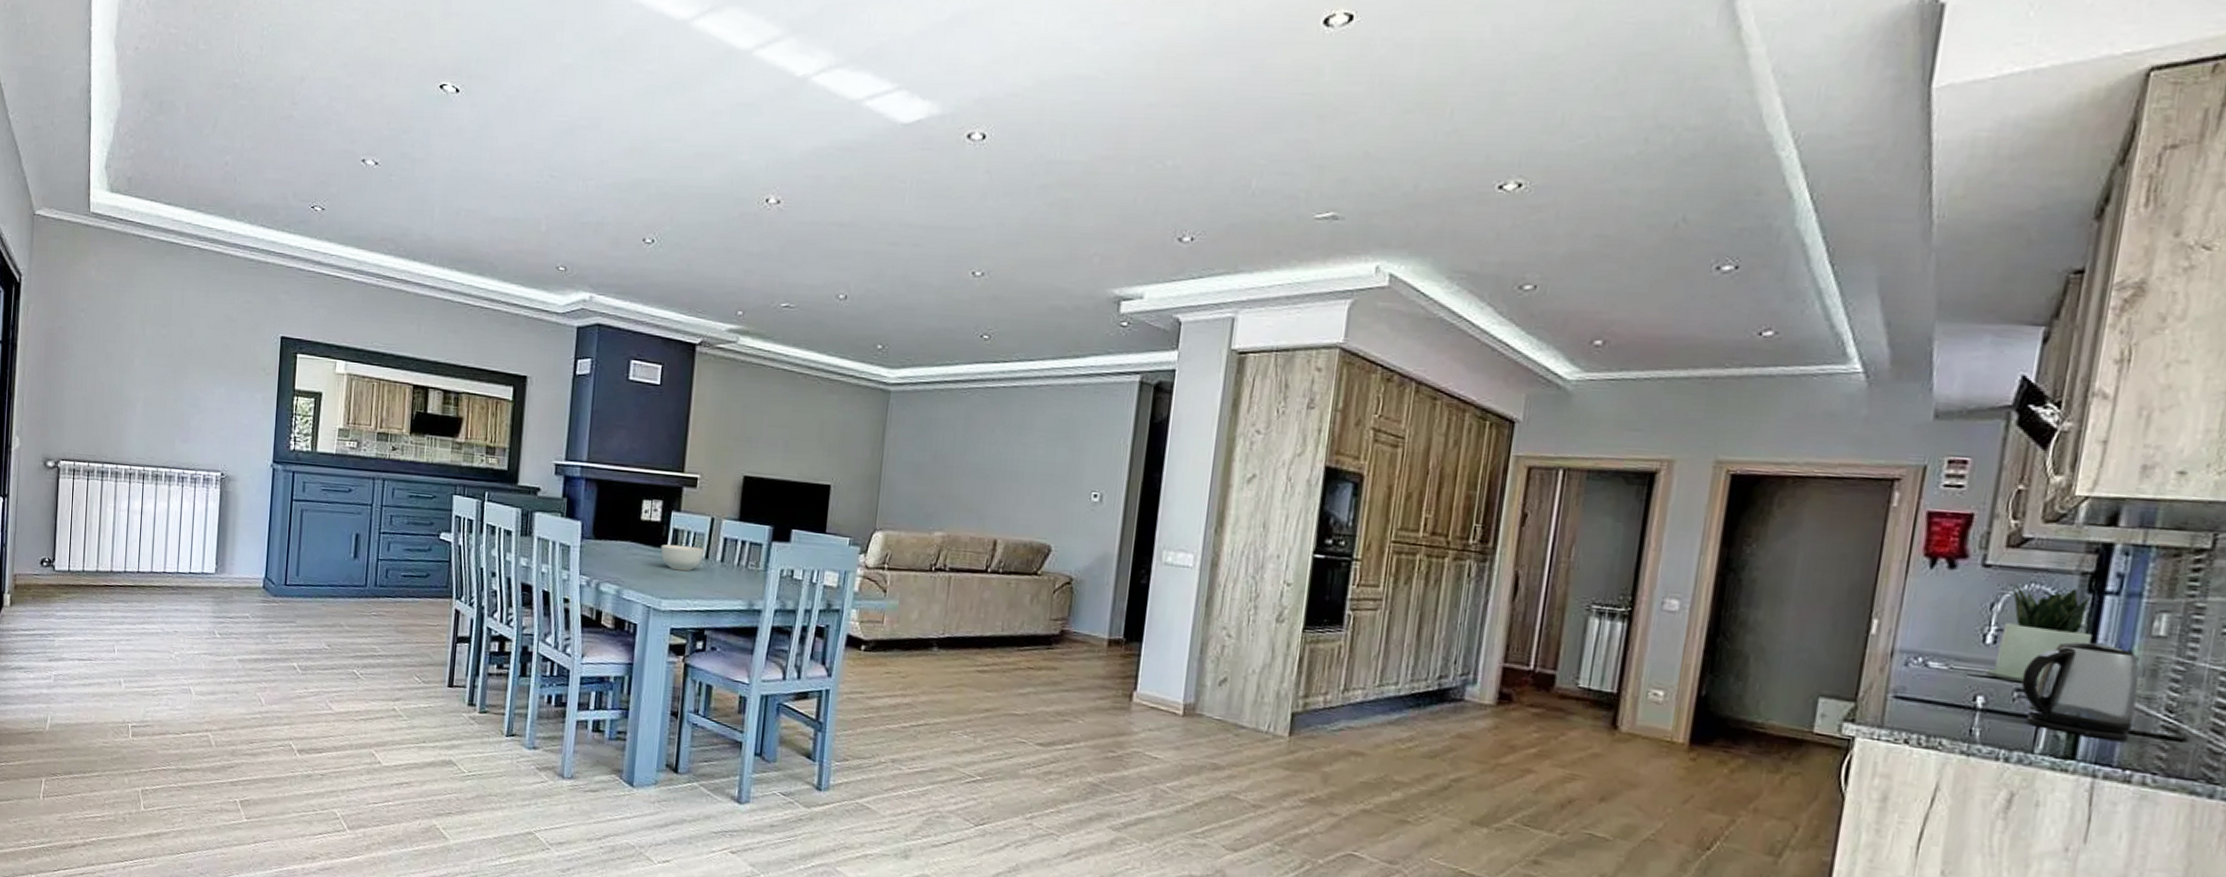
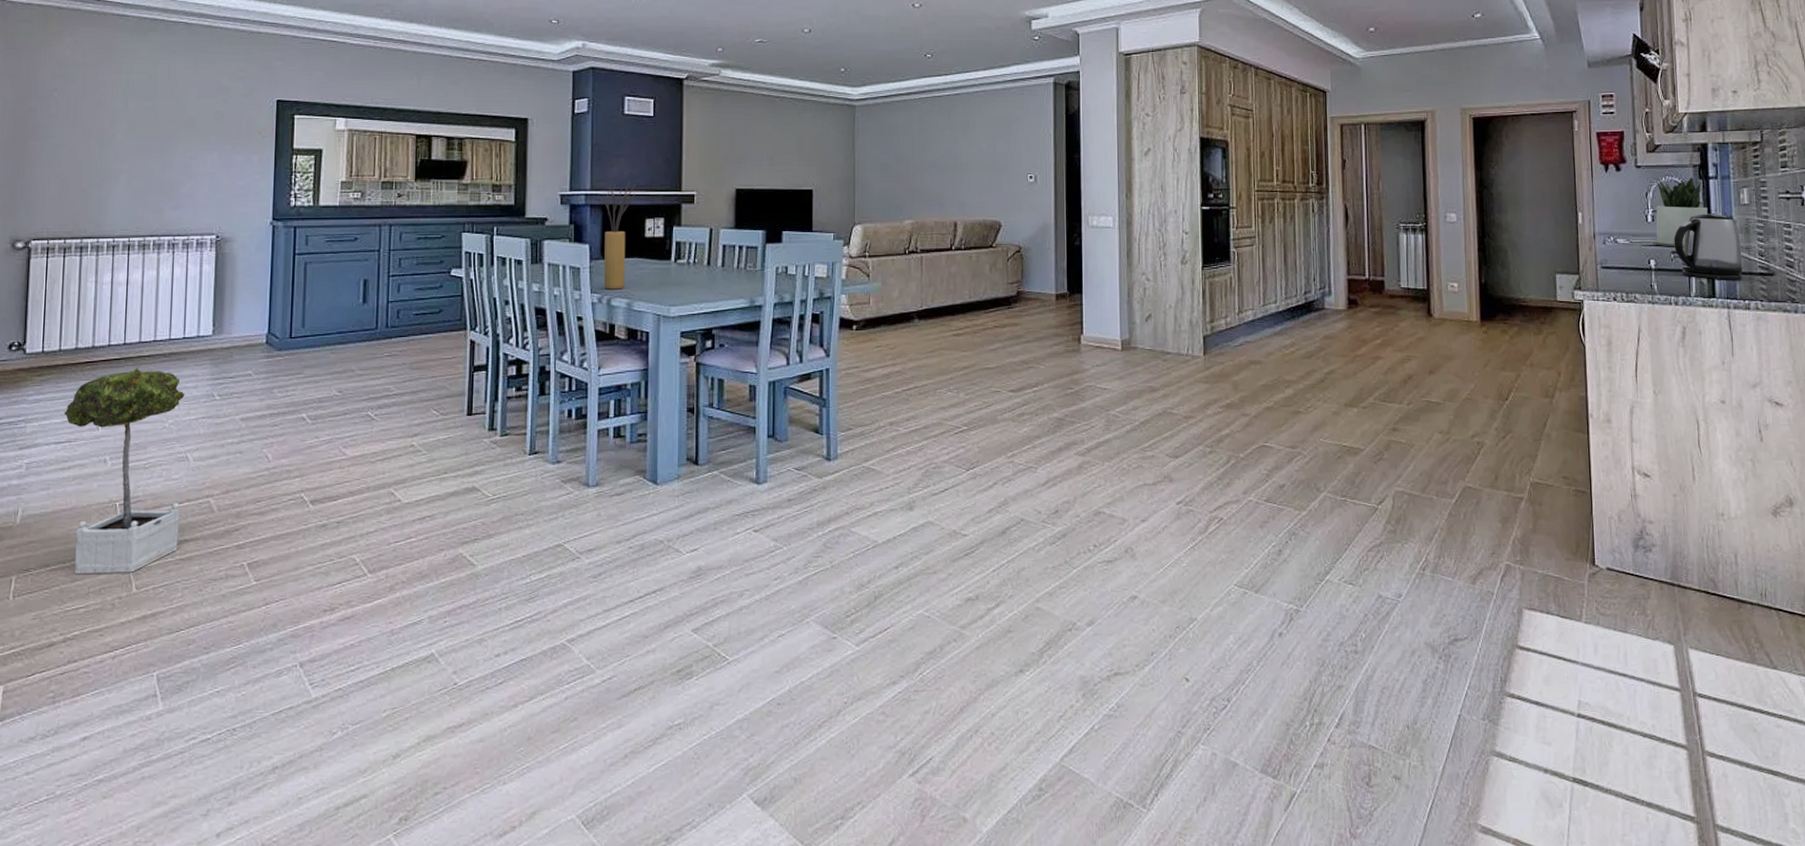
potted tree: none [86,596,190,792] -> present [64,367,185,574]
vase: none [594,455,636,575] -> present [602,181,637,290]
bowl: present [660,544,705,572] -> none [665,255,706,279]

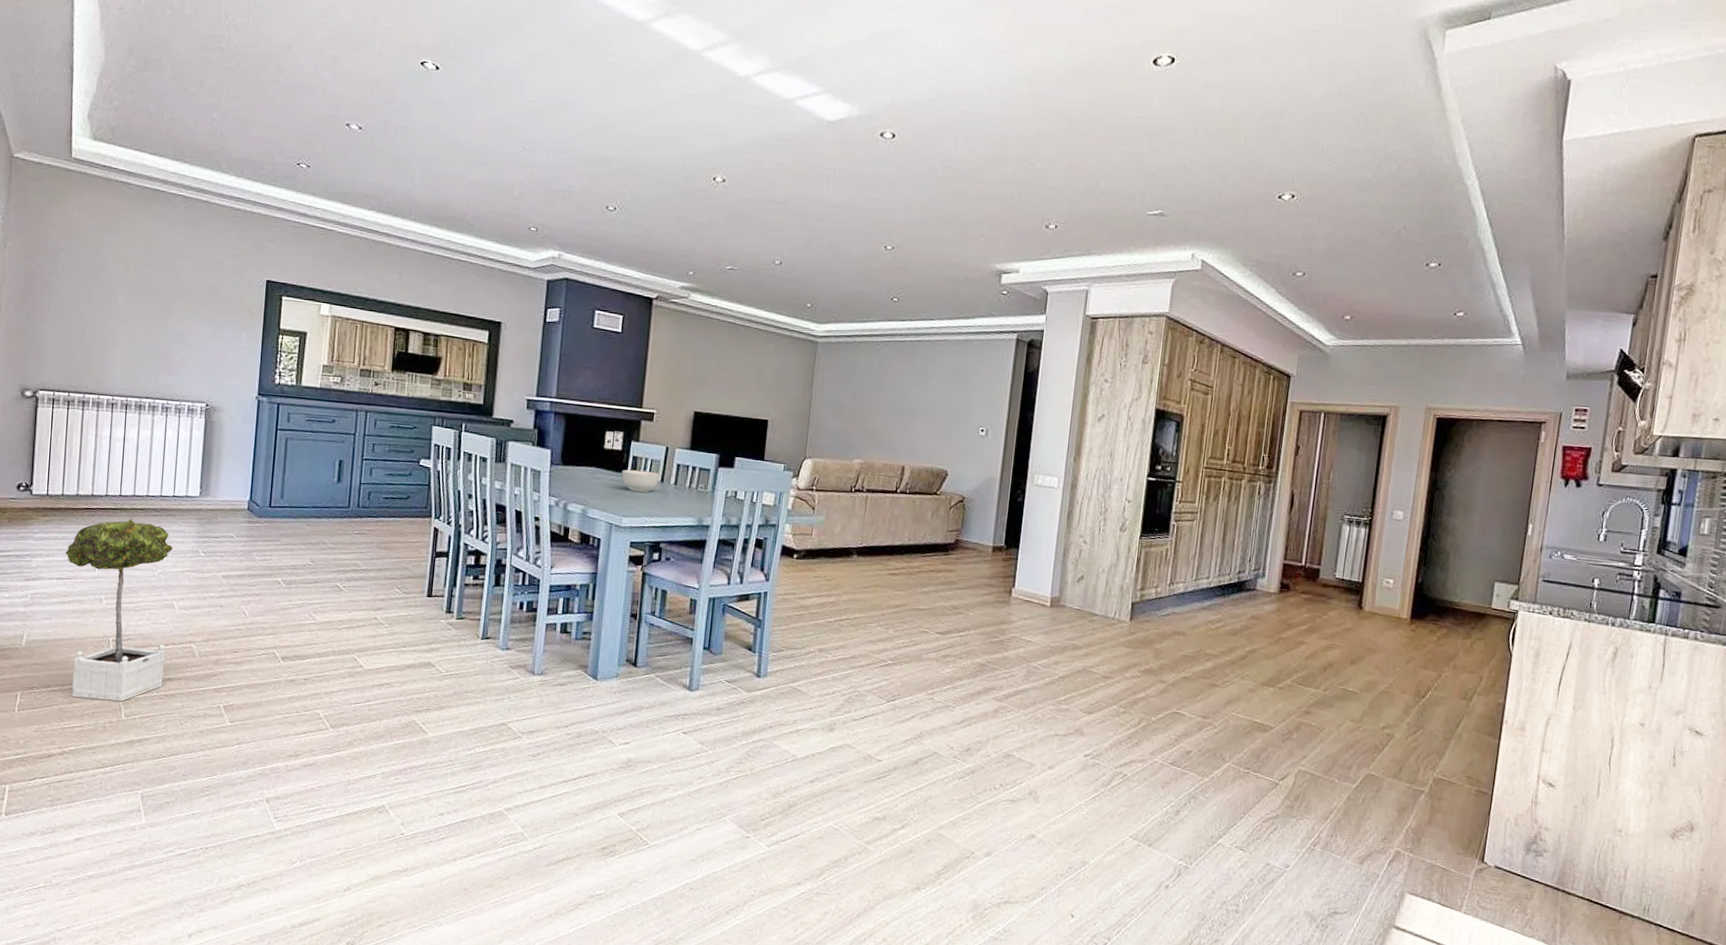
vase: present [602,181,637,290] -> none [562,393,600,496]
bowl: none [665,255,706,279] -> present [621,469,661,493]
planter: present [1651,177,1708,247] -> none [1598,498,1664,570]
kettle: present [1674,214,1743,281] -> none [1622,539,1693,610]

